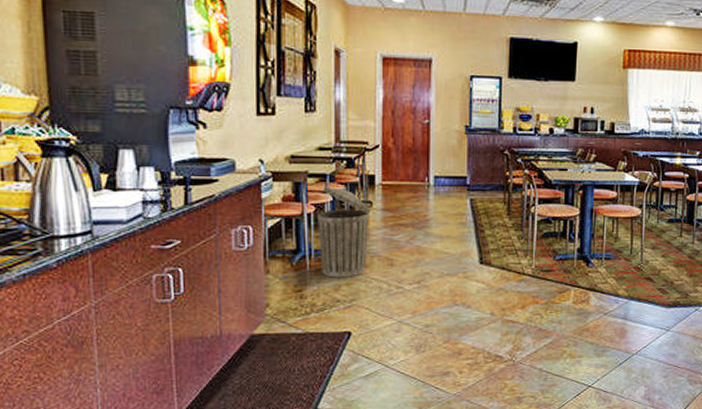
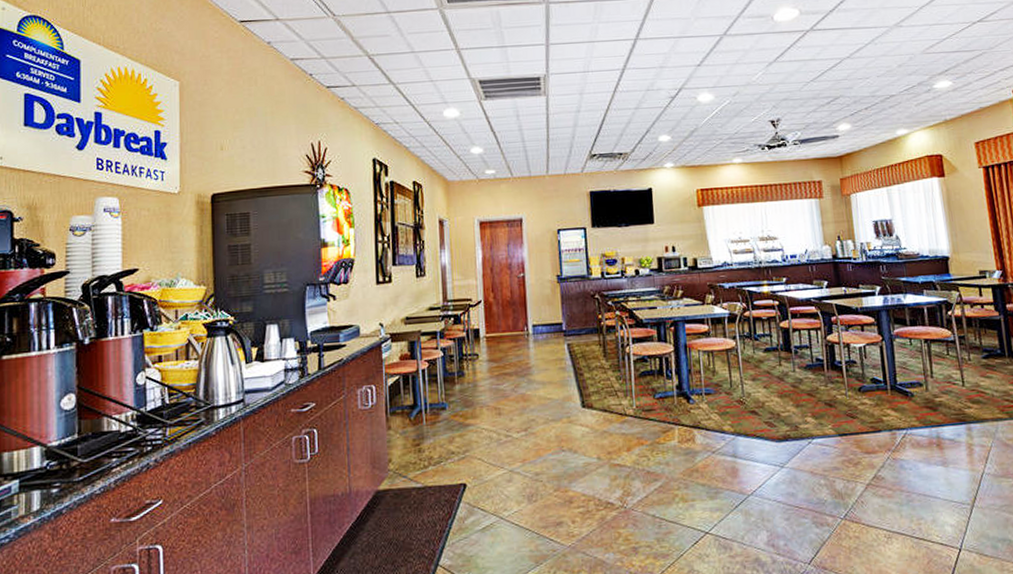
trash can: present [317,186,371,278] -> none [431,342,478,430]

